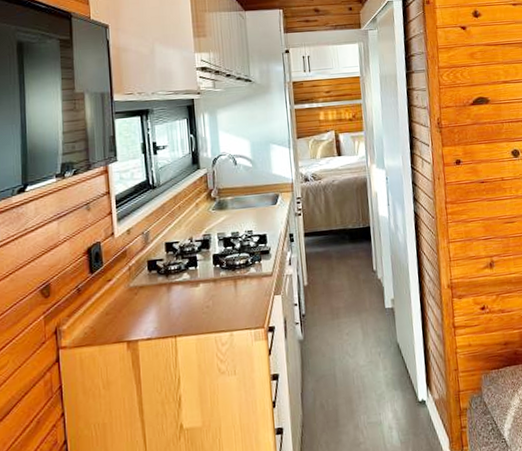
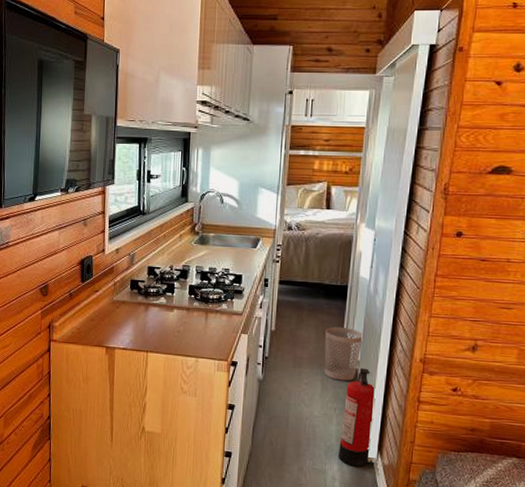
wastebasket: none [357,268,394,324] -> present [324,327,364,381]
fire extinguisher: none [386,304,420,410] -> present [338,367,376,467]

